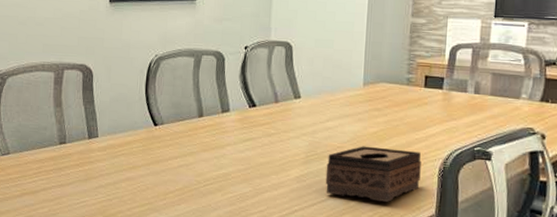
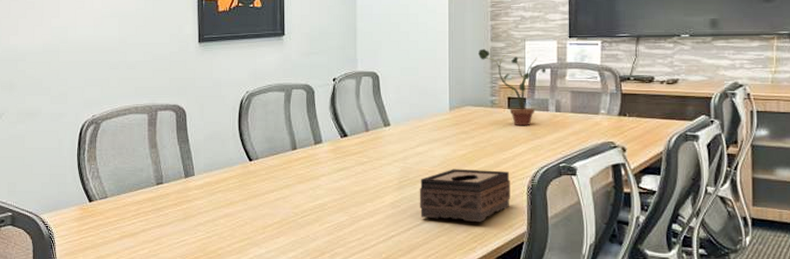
potted plant: none [397,24,467,107] -> present [477,49,546,126]

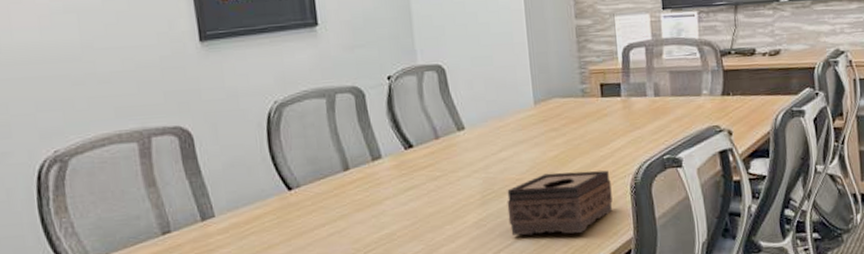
potted plant: present [477,49,546,126] -> none [561,28,640,117]

